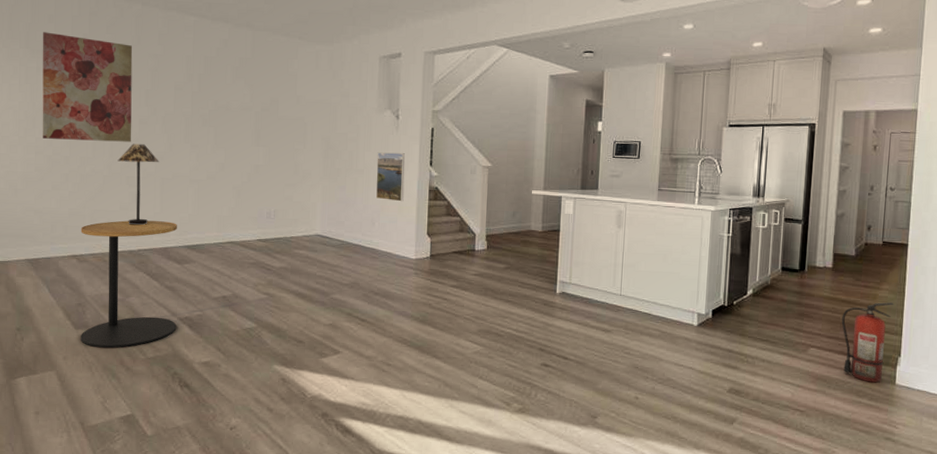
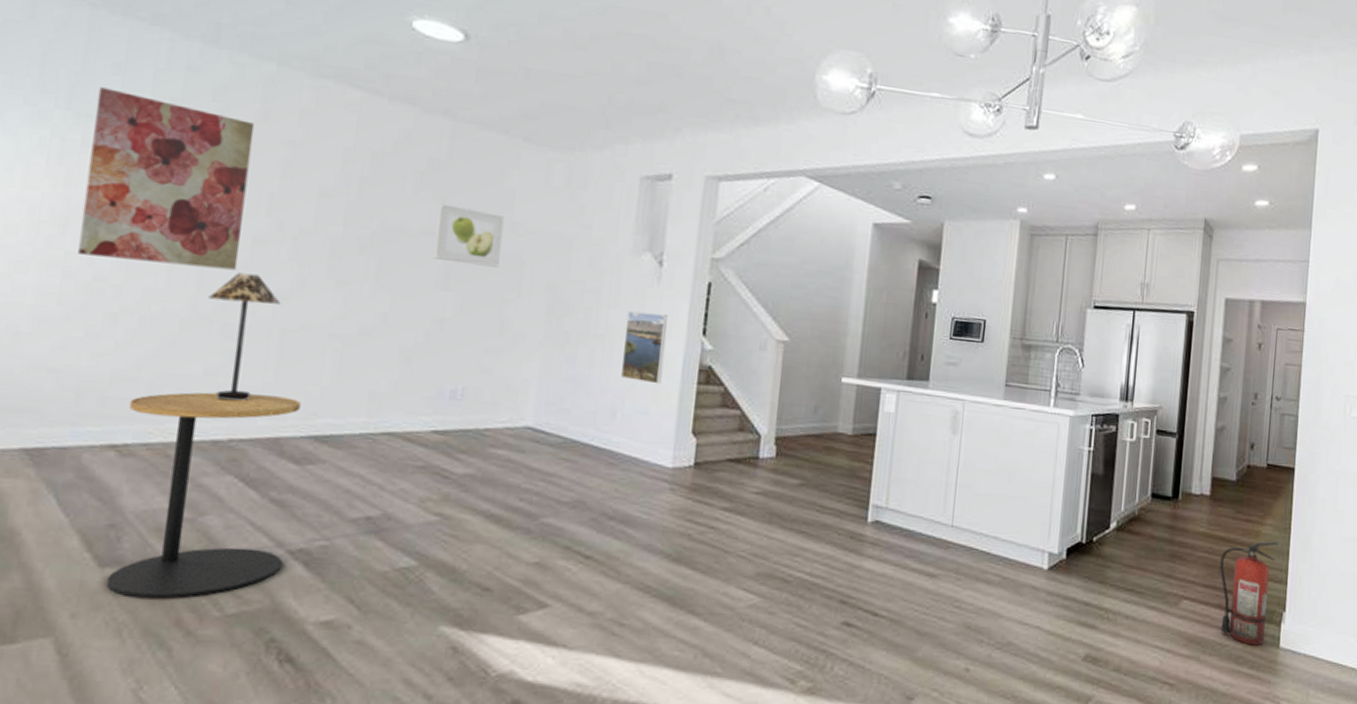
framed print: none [248,88,291,128] -> present [433,203,505,268]

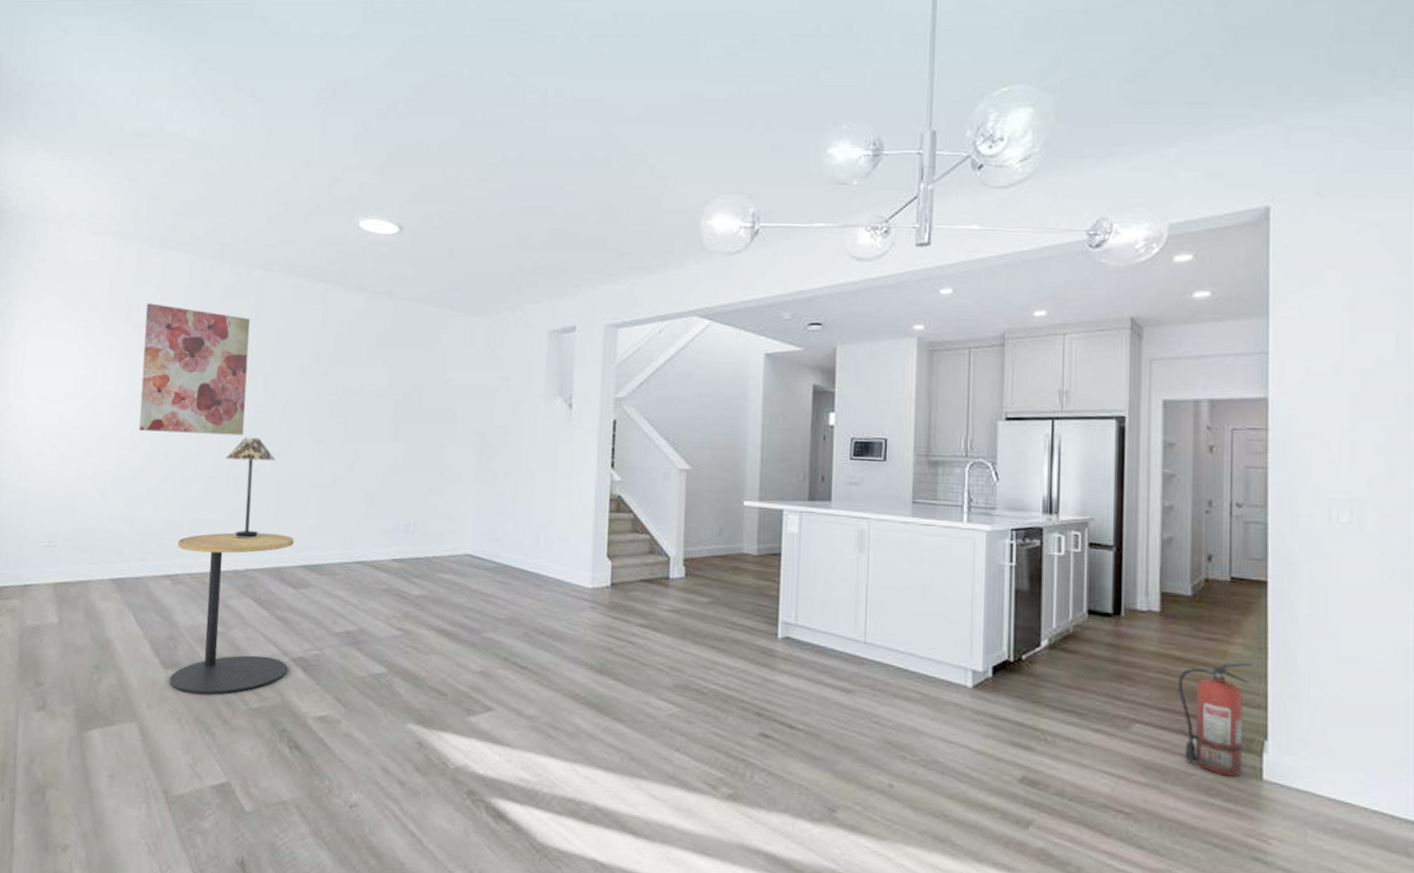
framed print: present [433,203,505,268] -> none [385,369,439,419]
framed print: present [621,311,668,385] -> none [542,450,580,514]

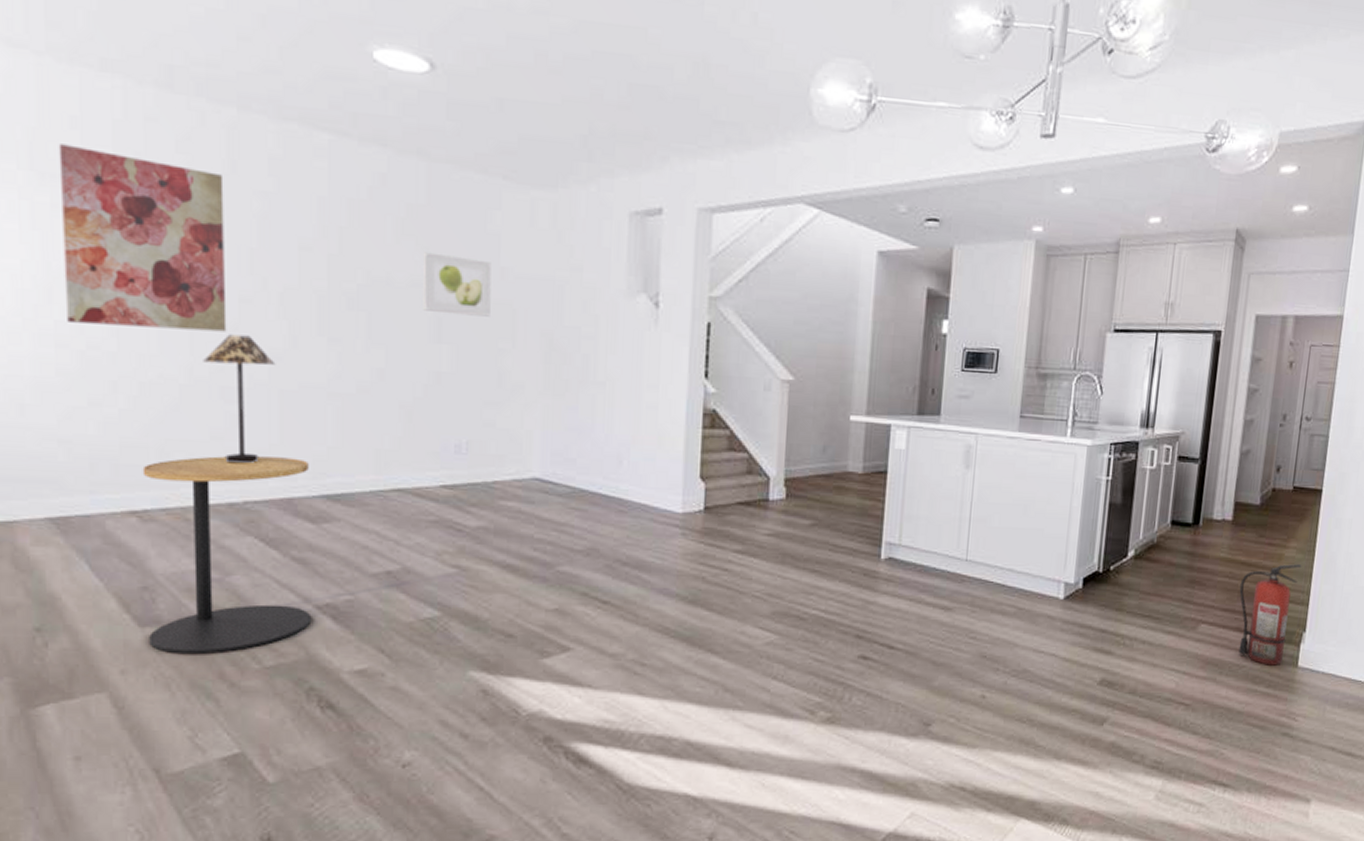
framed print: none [385,369,439,419] -> present [423,252,491,317]

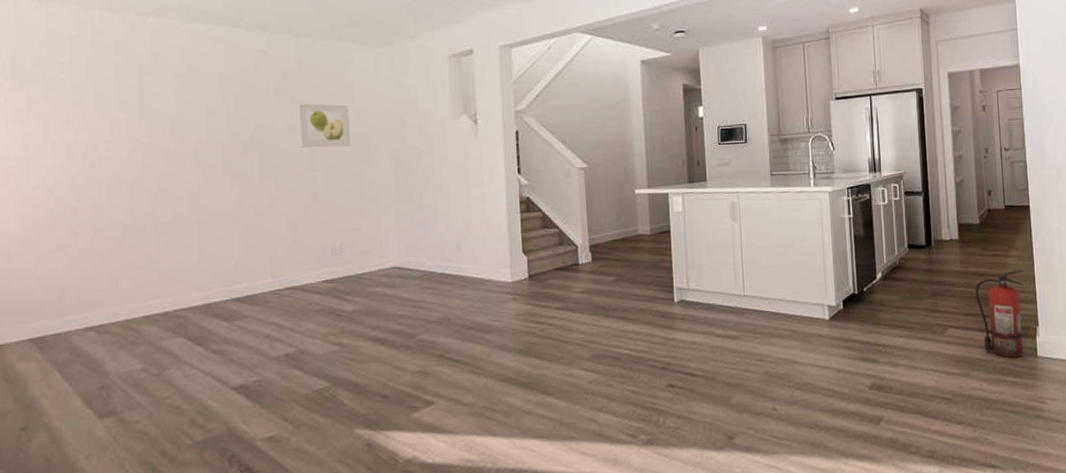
wall art: present [58,144,227,332] -> none [32,58,157,188]
side table: present [142,456,312,654] -> none [98,271,230,438]
table lamp: present [203,334,276,464] -> none [140,182,193,282]

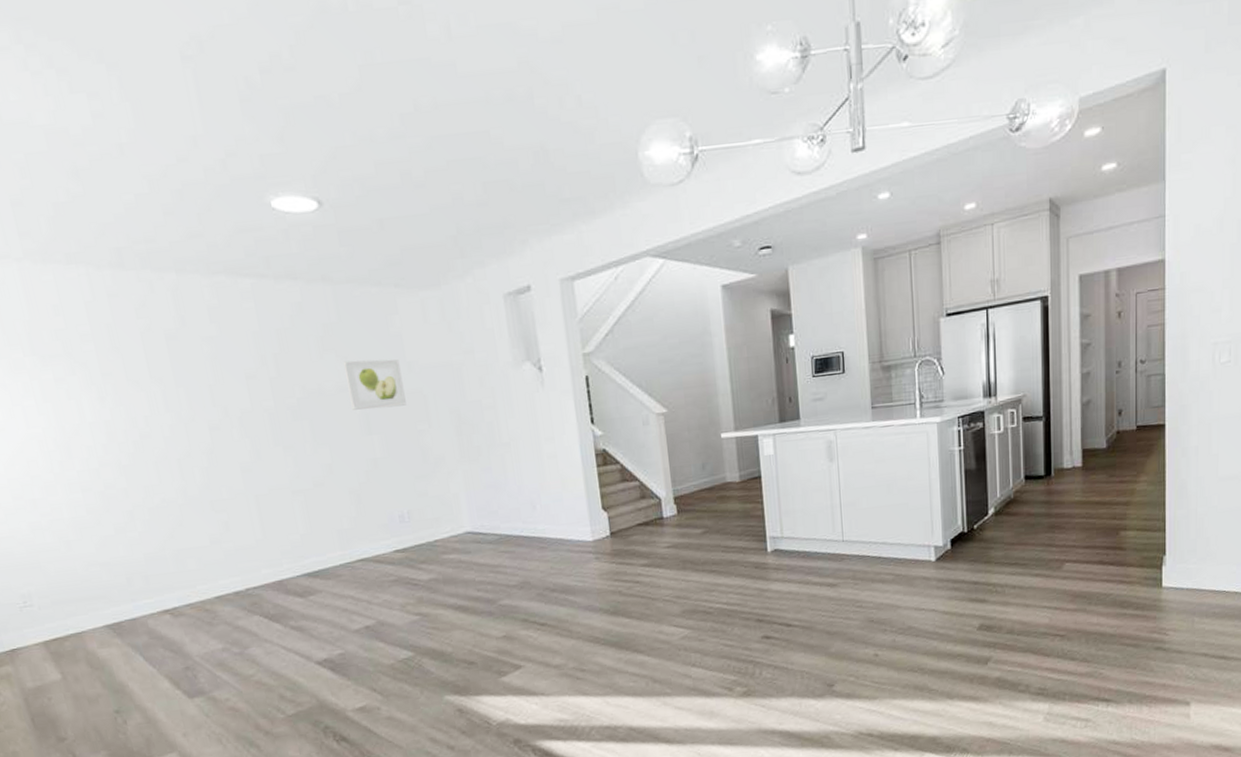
fire extinguisher: present [975,269,1025,358] -> none [1097,495,1154,591]

